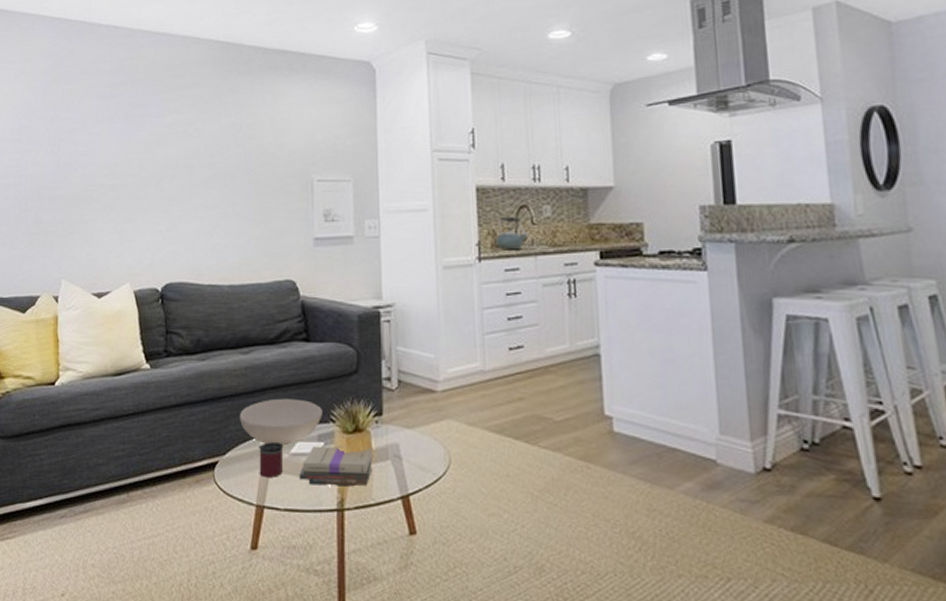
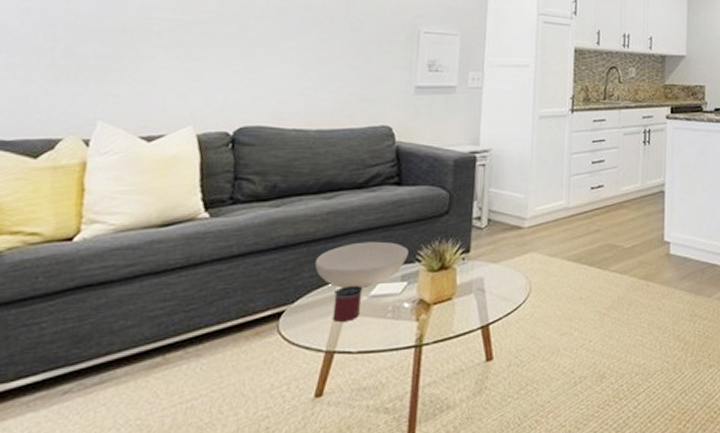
books: present [299,445,373,487] -> none [377,283,457,325]
kettle: present [496,217,529,250] -> none [588,76,616,104]

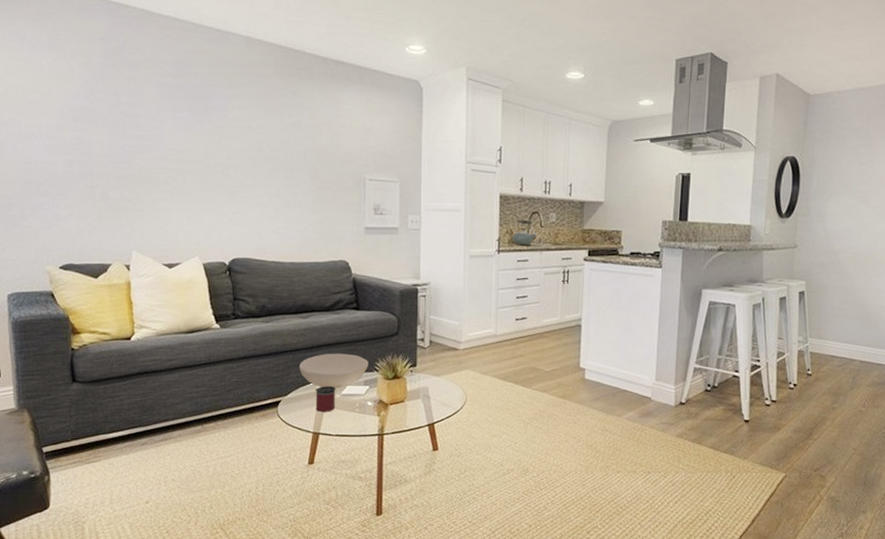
kettle: none [588,76,616,104] -> present [512,220,538,246]

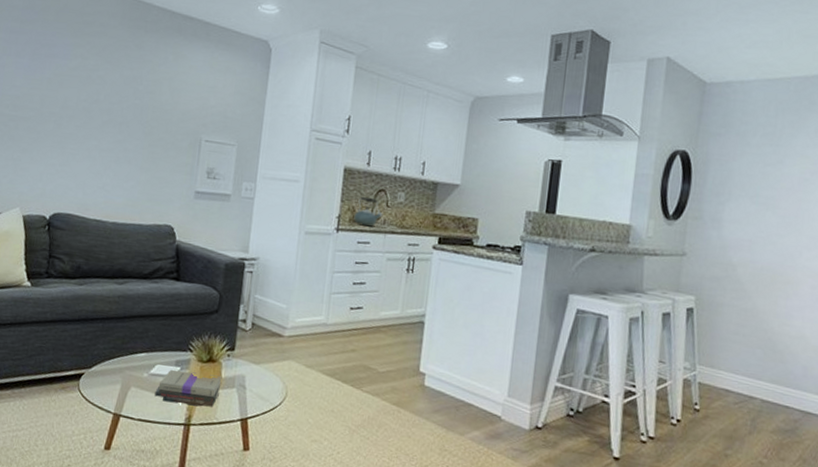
bowl: present [300,353,368,388] -> none [108,326,183,366]
beverage cup: present [314,385,336,412] -> none [120,361,145,392]
books: none [348,388,408,418] -> present [154,369,222,407]

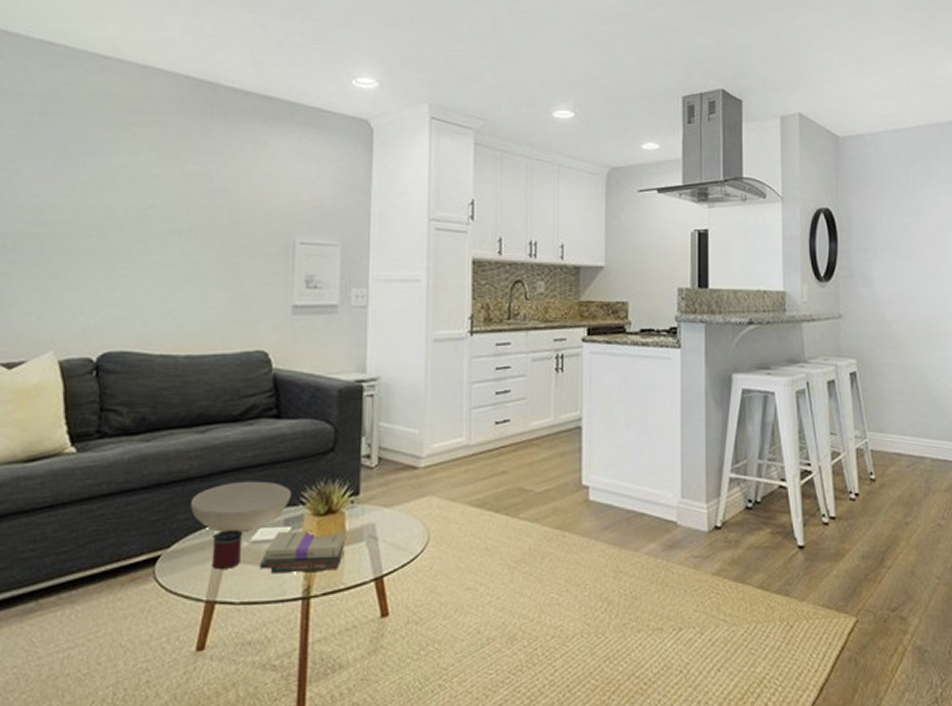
bowl: none [108,326,183,366] -> present [191,481,291,532]
beverage cup: none [120,361,145,392] -> present [211,529,243,569]
kettle: present [354,197,383,227] -> none [489,292,522,325]

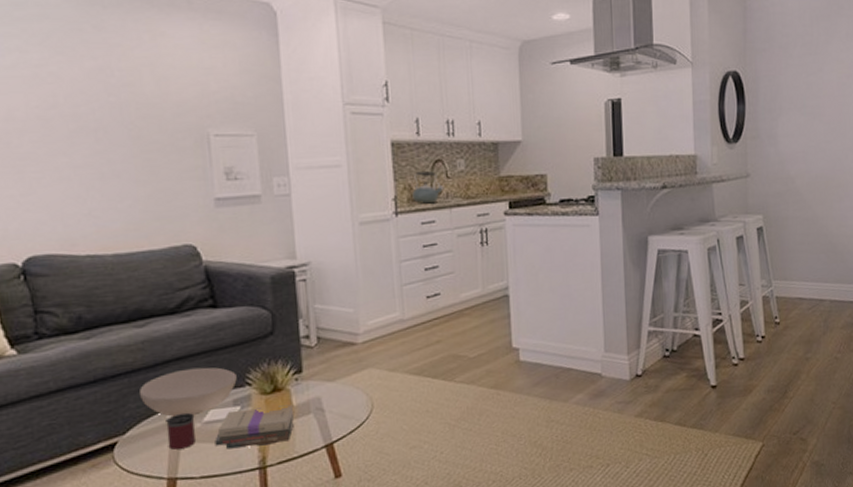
kettle: none [489,292,522,325] -> present [412,171,444,204]

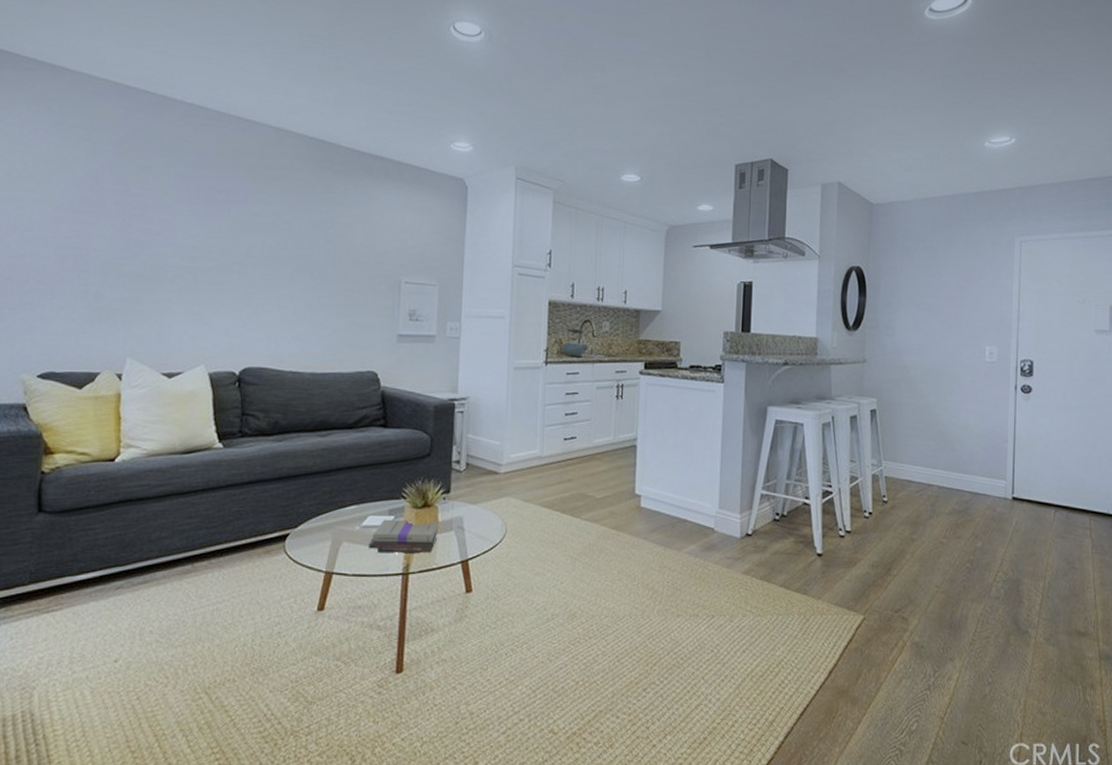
bowl: present [140,367,237,417] -> none [314,477,395,518]
beverage cup: present [164,412,195,450] -> none [330,515,356,547]

